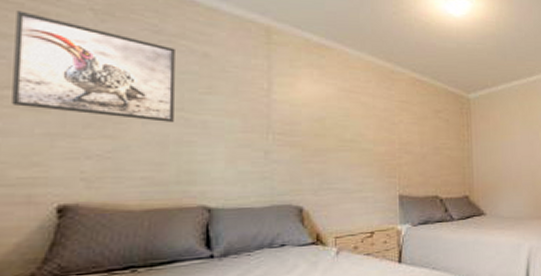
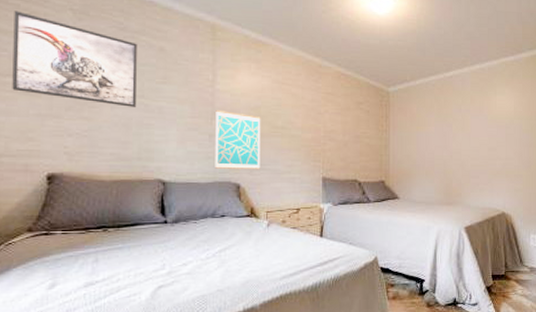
wall art: none [272,122,327,191] -> present [215,109,261,170]

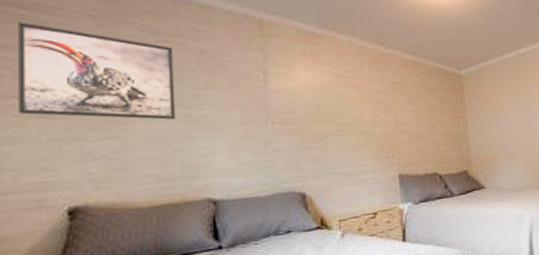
wall art: present [215,109,261,170] -> none [270,112,328,179]

